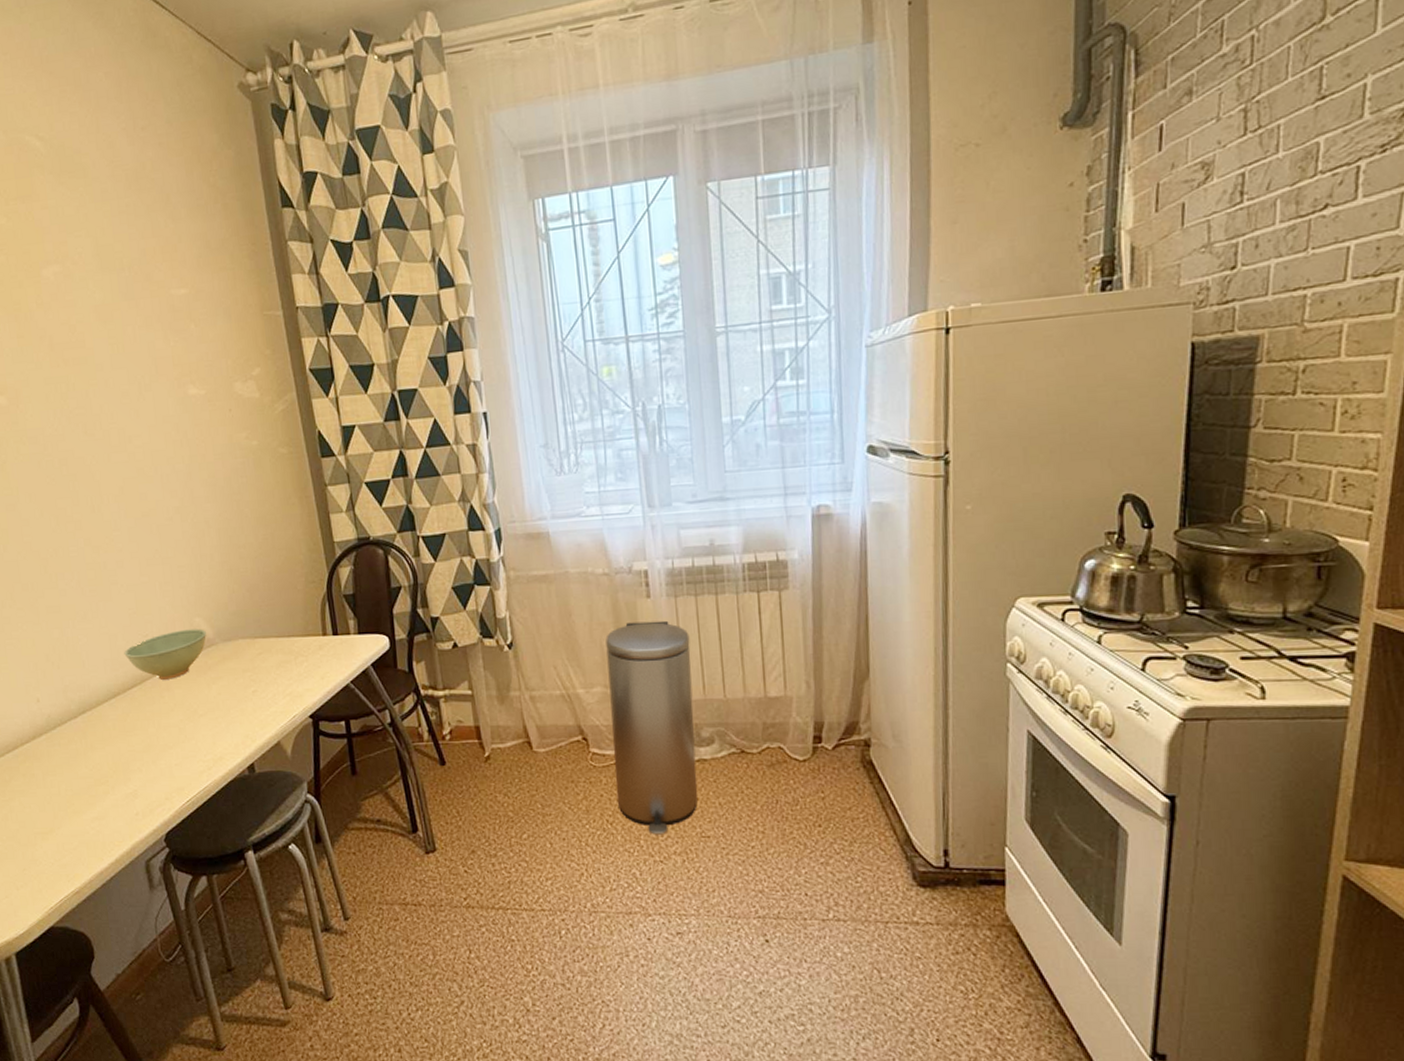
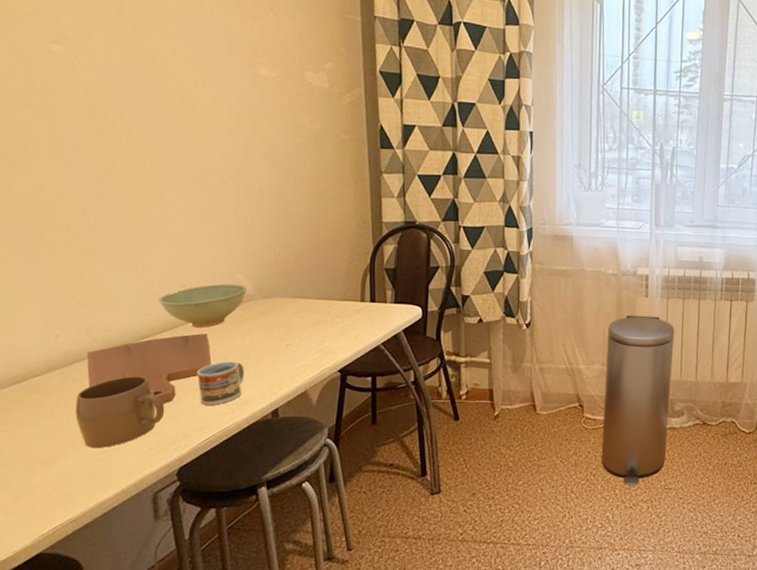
mug: none [62,737,146,815] -> present [75,376,165,447]
cutting board: none [66,686,183,765] -> present [86,333,211,404]
cup: none [169,714,217,764] -> present [196,361,245,405]

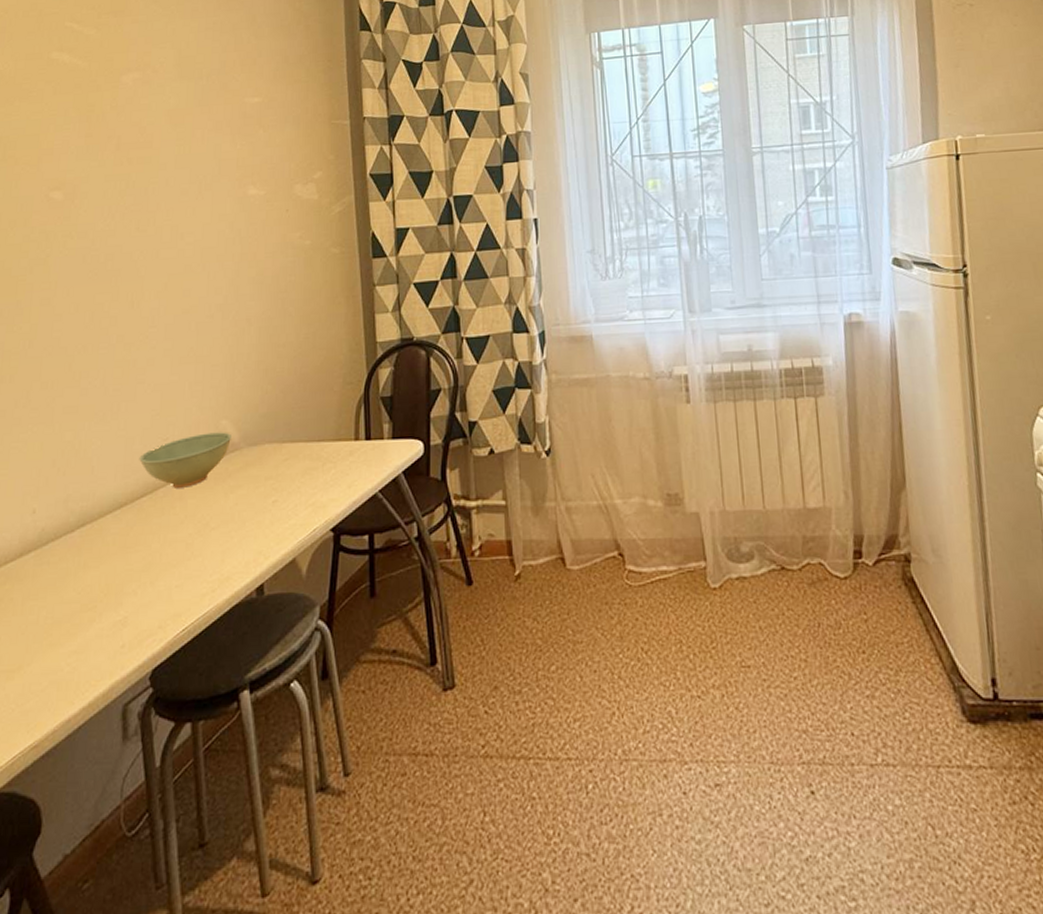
mug: present [75,376,165,447] -> none [46,553,141,648]
cutting board: present [86,333,211,404] -> none [62,495,192,587]
cup: present [196,361,245,405] -> none [175,527,228,585]
pedal bin: present [601,315,675,486] -> none [645,426,737,665]

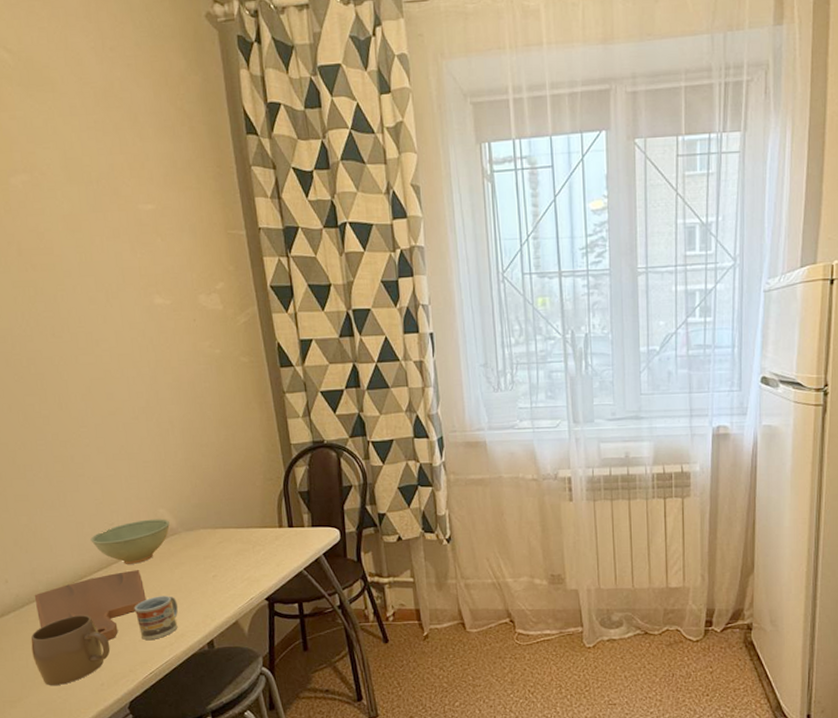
mug: none [46,553,141,648] -> present [30,615,111,685]
cutting board: none [62,495,192,587] -> present [34,570,146,641]
cup: none [175,527,228,585] -> present [134,596,179,640]

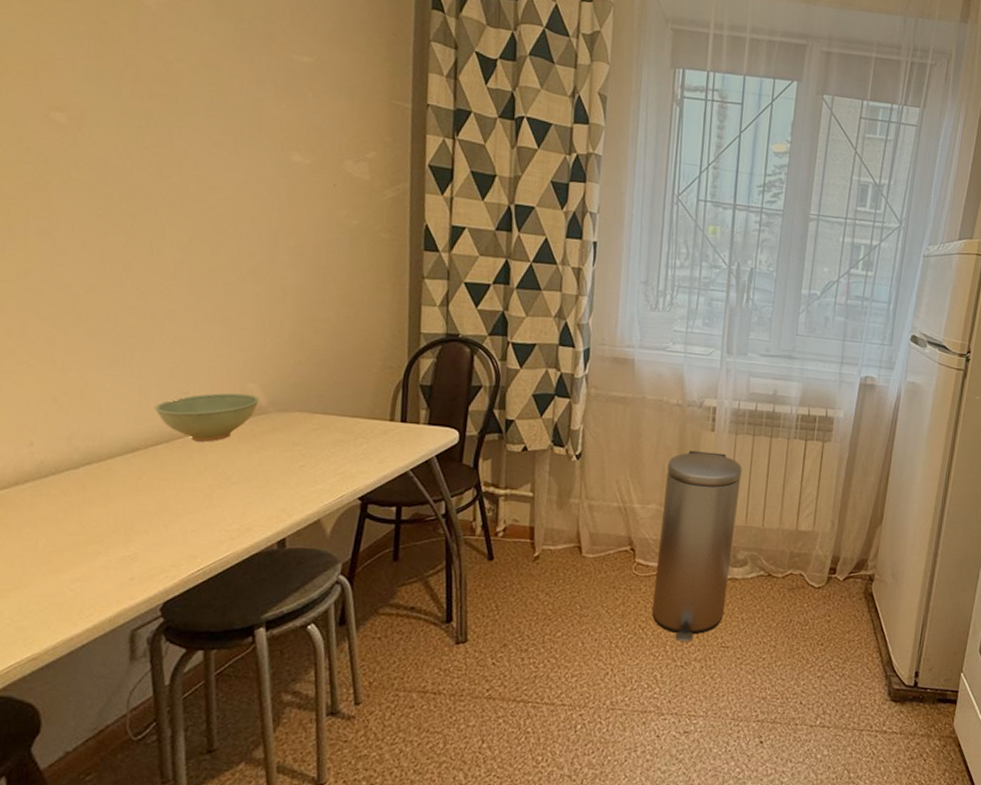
mug: present [30,615,111,685] -> none [45,493,153,575]
cutting board: present [34,570,146,641] -> none [64,448,212,528]
cup: present [134,596,179,640] -> none [193,481,250,531]
pedal bin: none [533,521,607,703] -> present [651,450,742,642]

